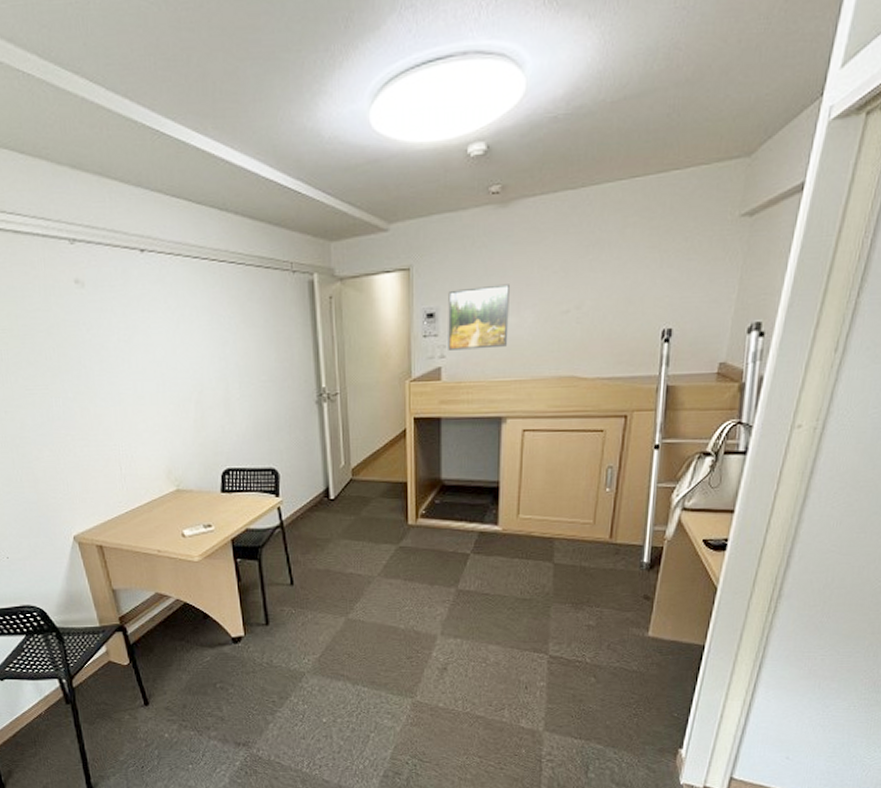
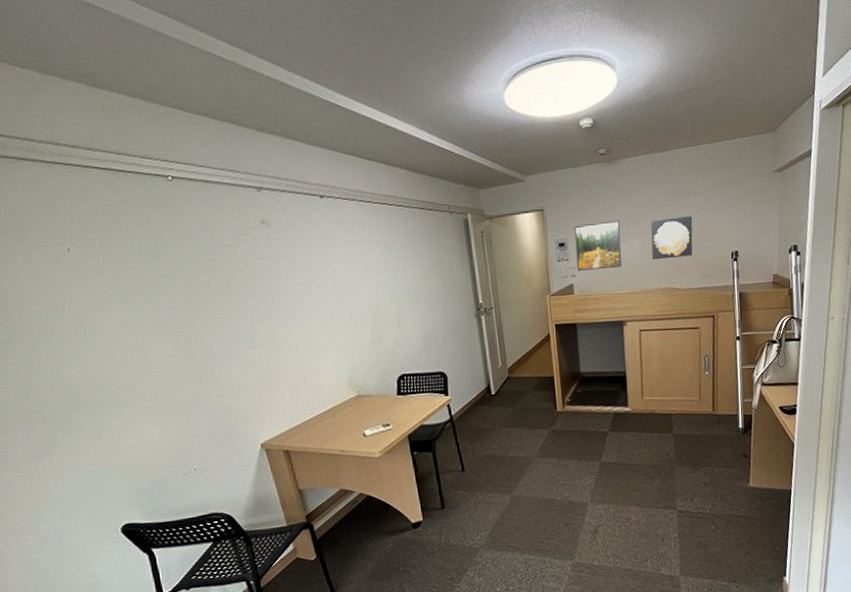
wall art: none [550,279,612,338] -> present [651,216,693,260]

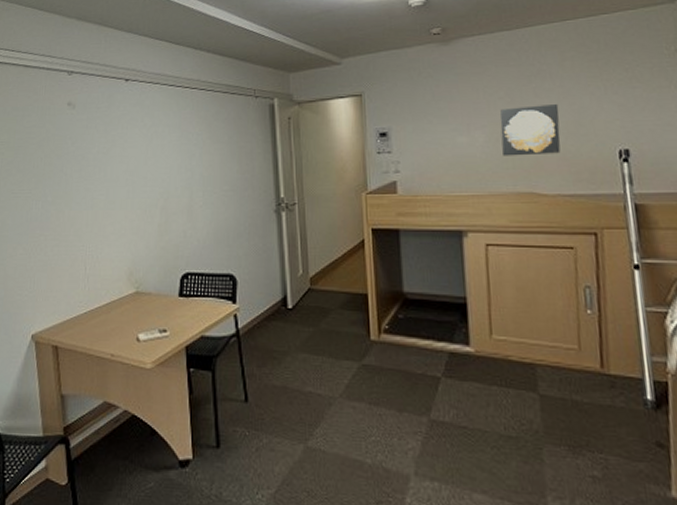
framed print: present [574,220,622,271] -> none [399,108,461,166]

